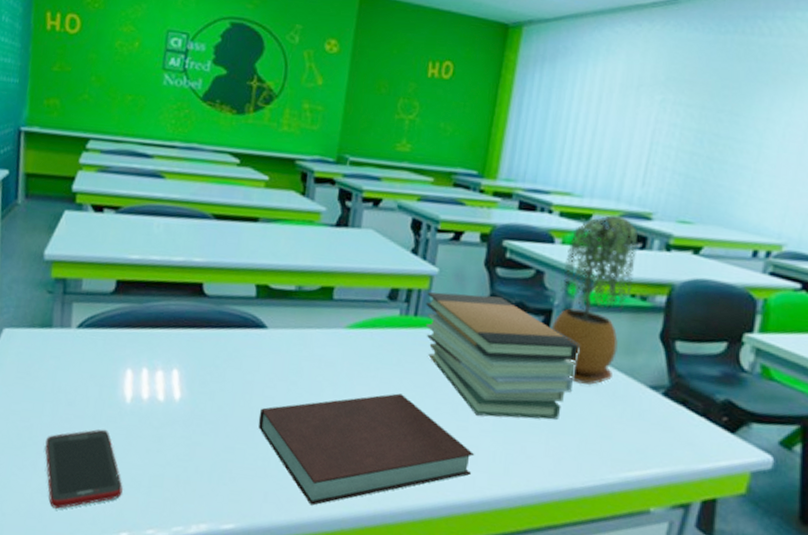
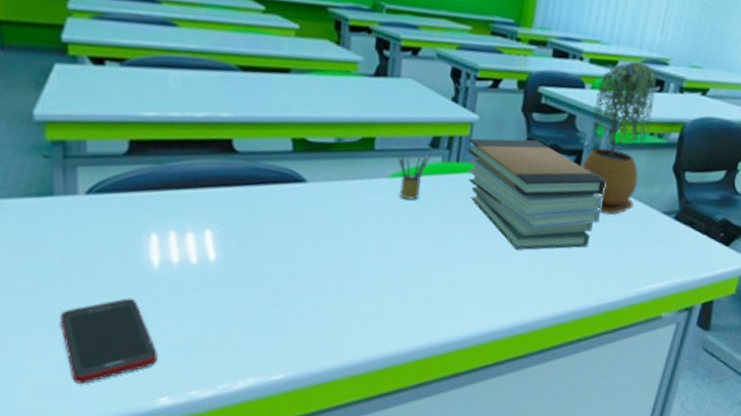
notebook: present [258,393,475,506] -> none [302,236,515,347]
pencil box: none [355,305,389,353] -> present [398,153,431,200]

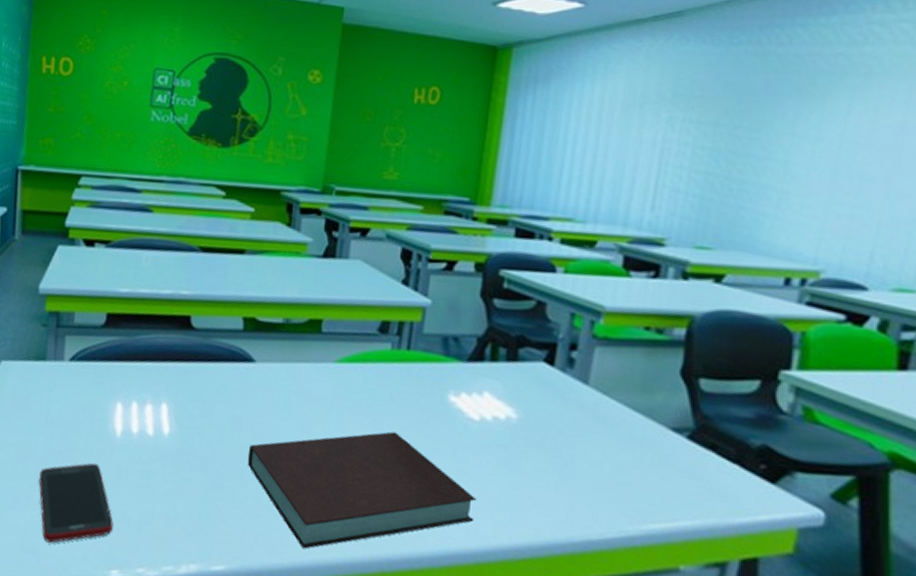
notebook: none [302,236,515,347] -> present [247,431,477,549]
pencil box: present [398,153,431,200] -> none [345,338,379,389]
book stack: present [467,138,605,250] -> none [419,325,588,463]
potted plant: present [582,62,657,216] -> none [556,242,649,427]

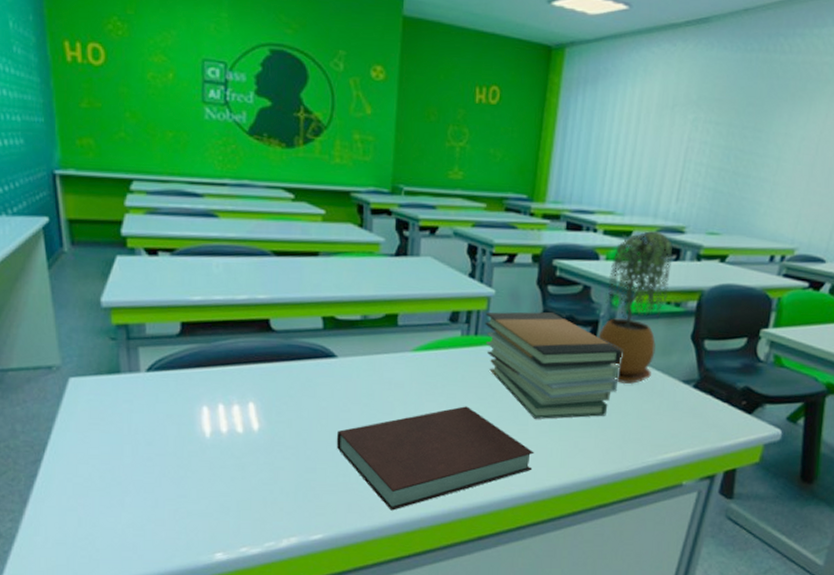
cell phone: present [39,462,114,543] -> none [130,464,212,539]
book stack: none [419,325,588,463] -> present [485,312,622,419]
potted plant: none [556,242,649,427] -> present [598,231,672,385]

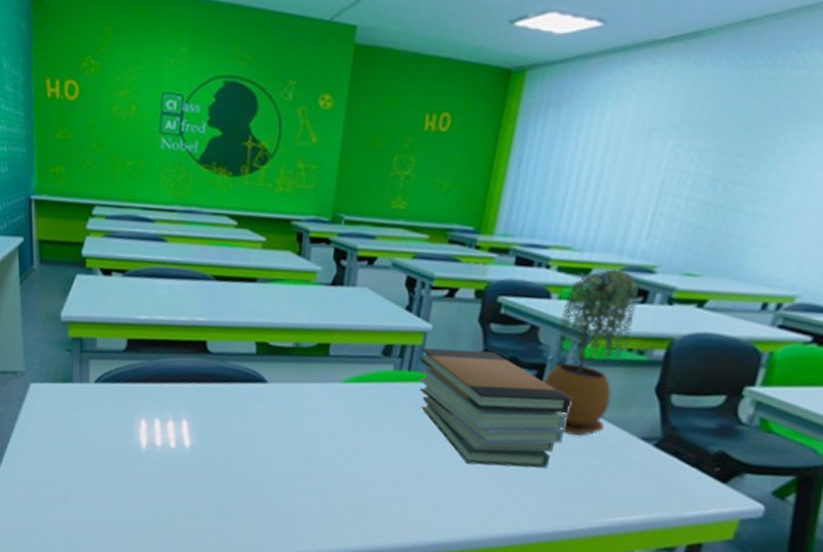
notebook: present [336,406,535,511] -> none [261,442,465,541]

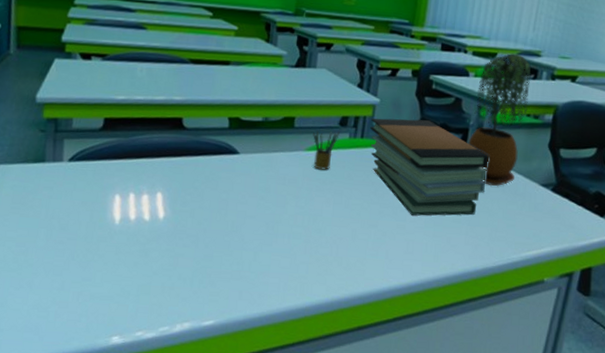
pencil box: none [351,360,383,406] -> present [313,130,340,170]

